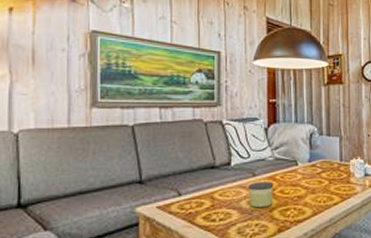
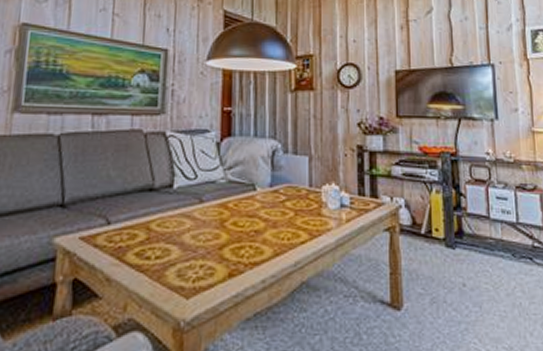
candle: present [249,182,274,208] -> none [193,210,226,244]

